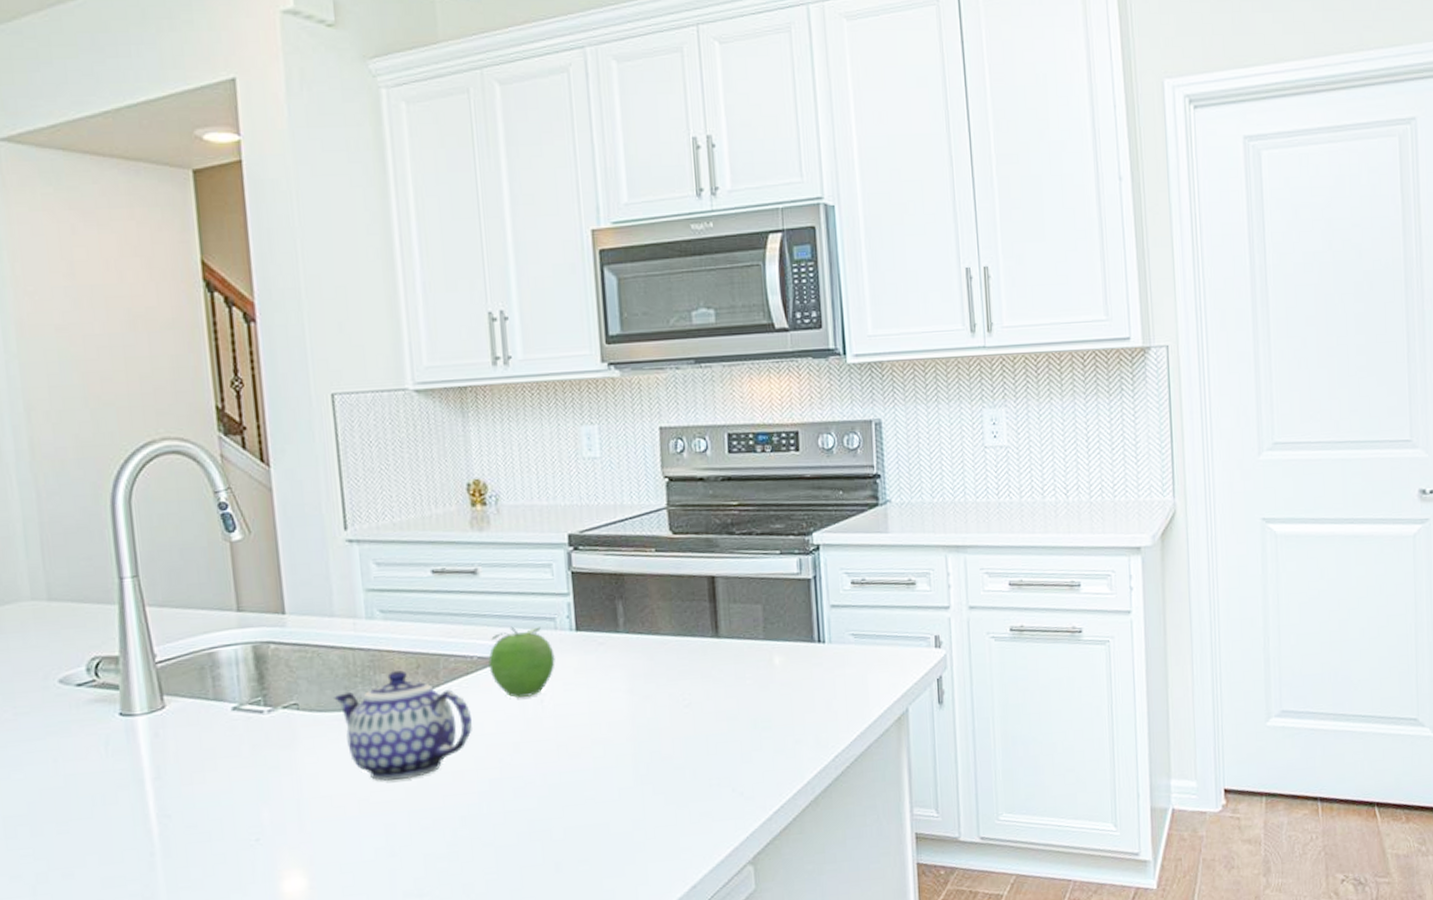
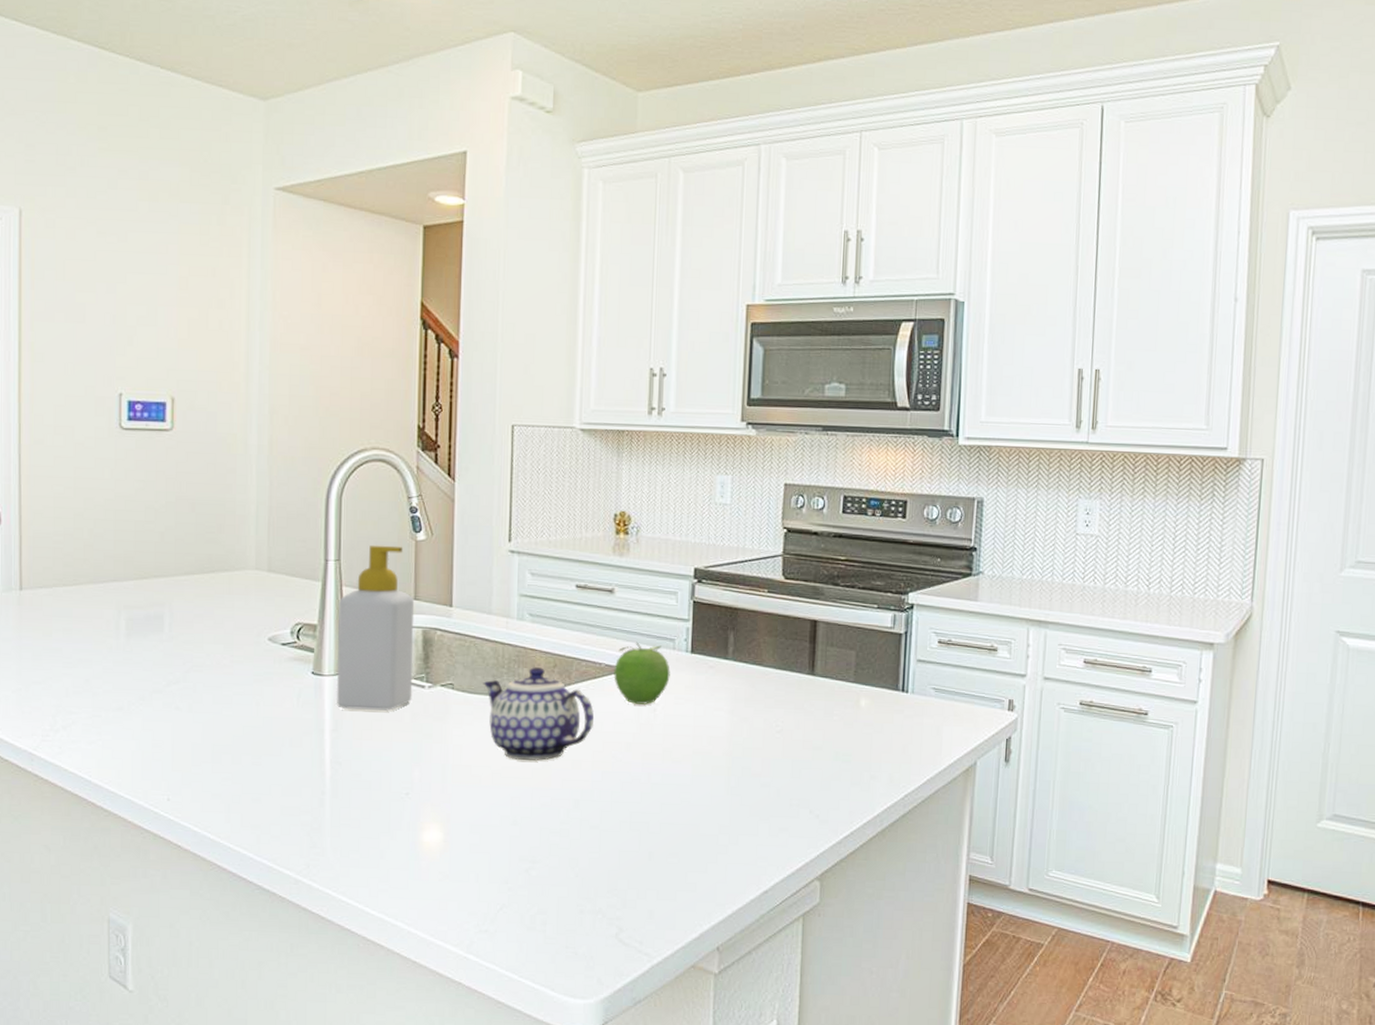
soap bottle: none [142,550,250,752] -> present [336,545,415,711]

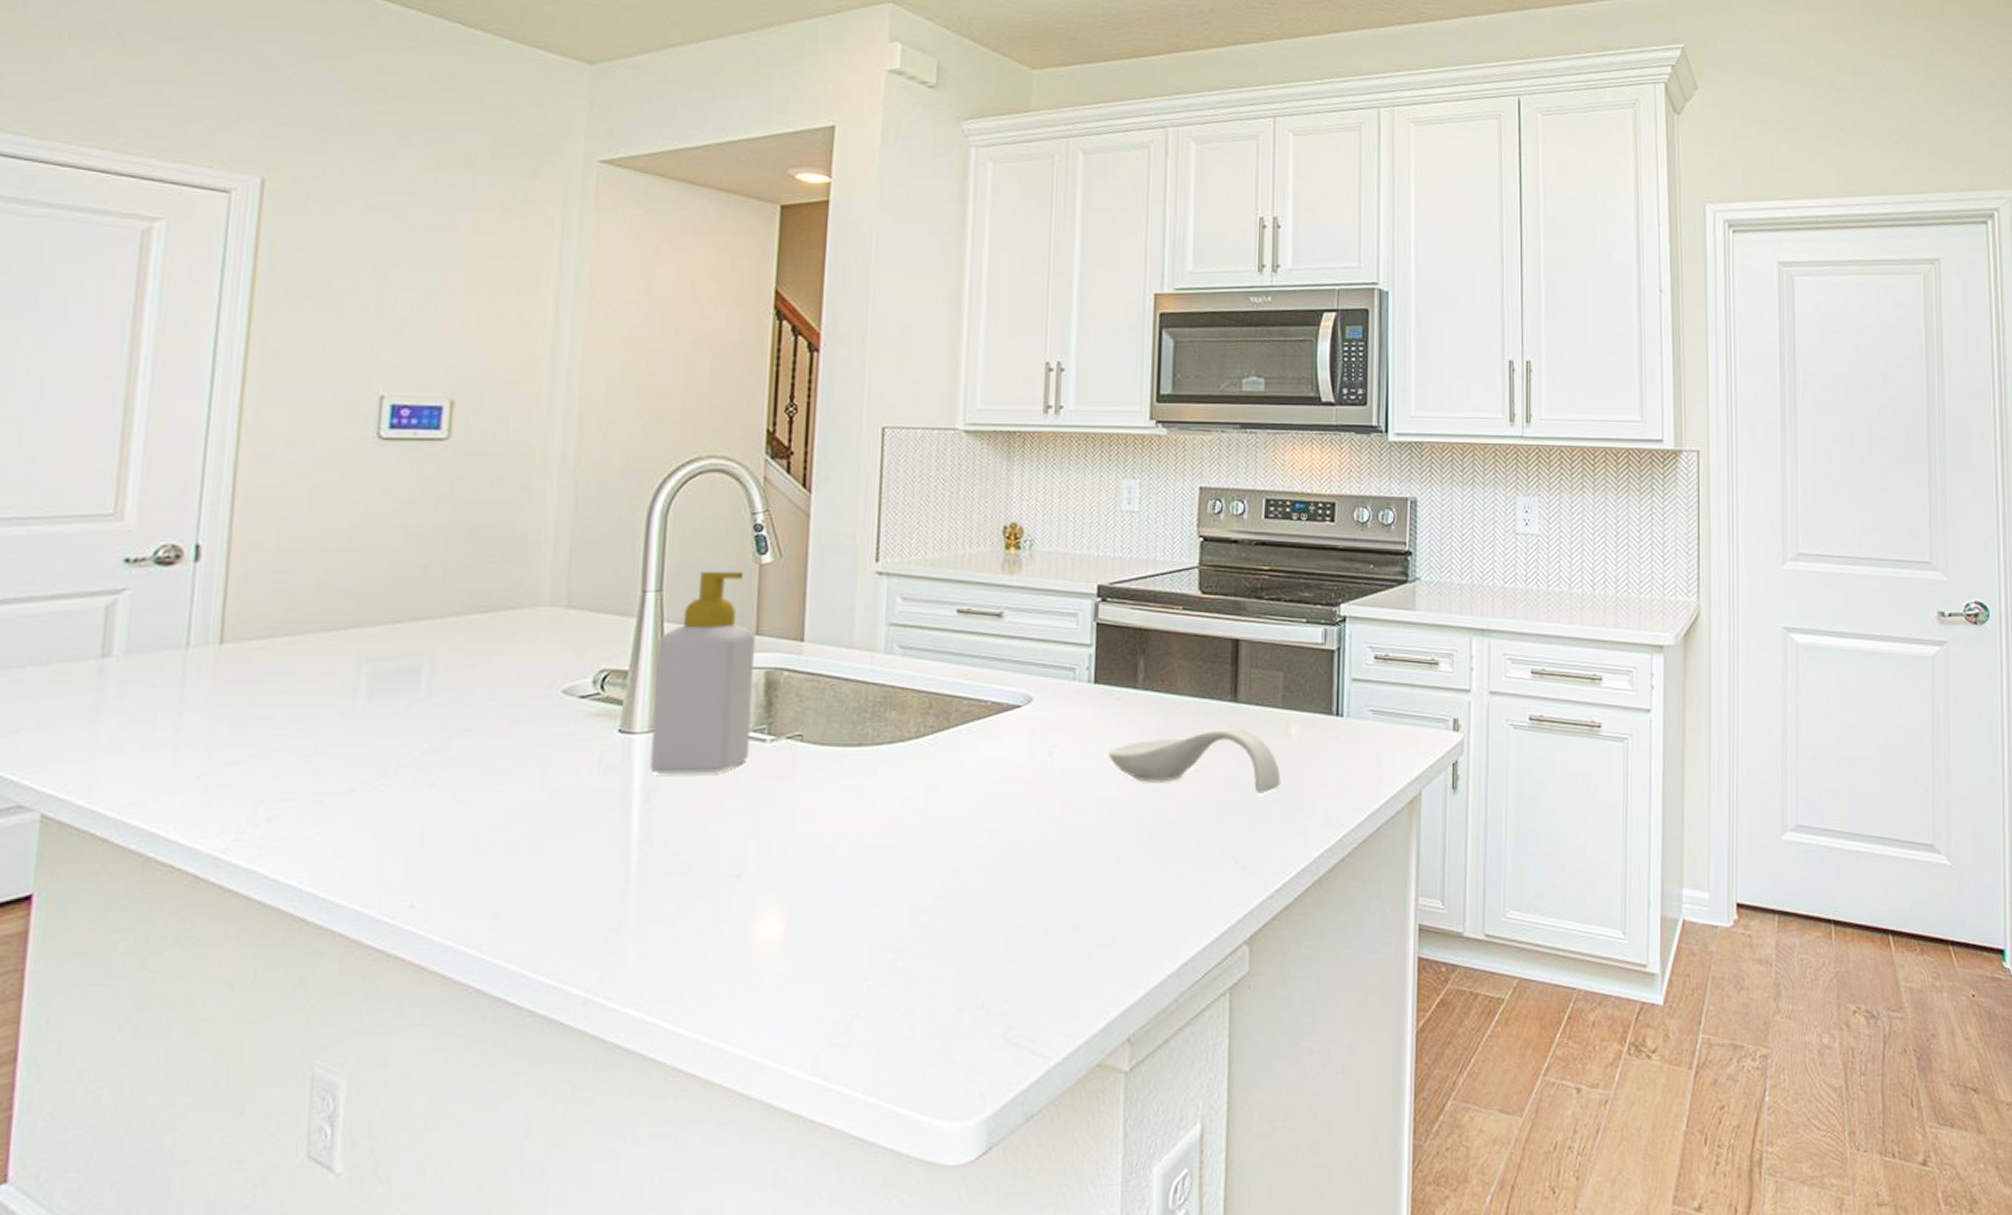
teapot: present [483,666,594,761] -> none [840,708,977,824]
fruit: present [614,642,670,705] -> none [1002,673,1070,747]
spoon rest: none [702,695,851,755] -> present [1108,726,1281,793]

